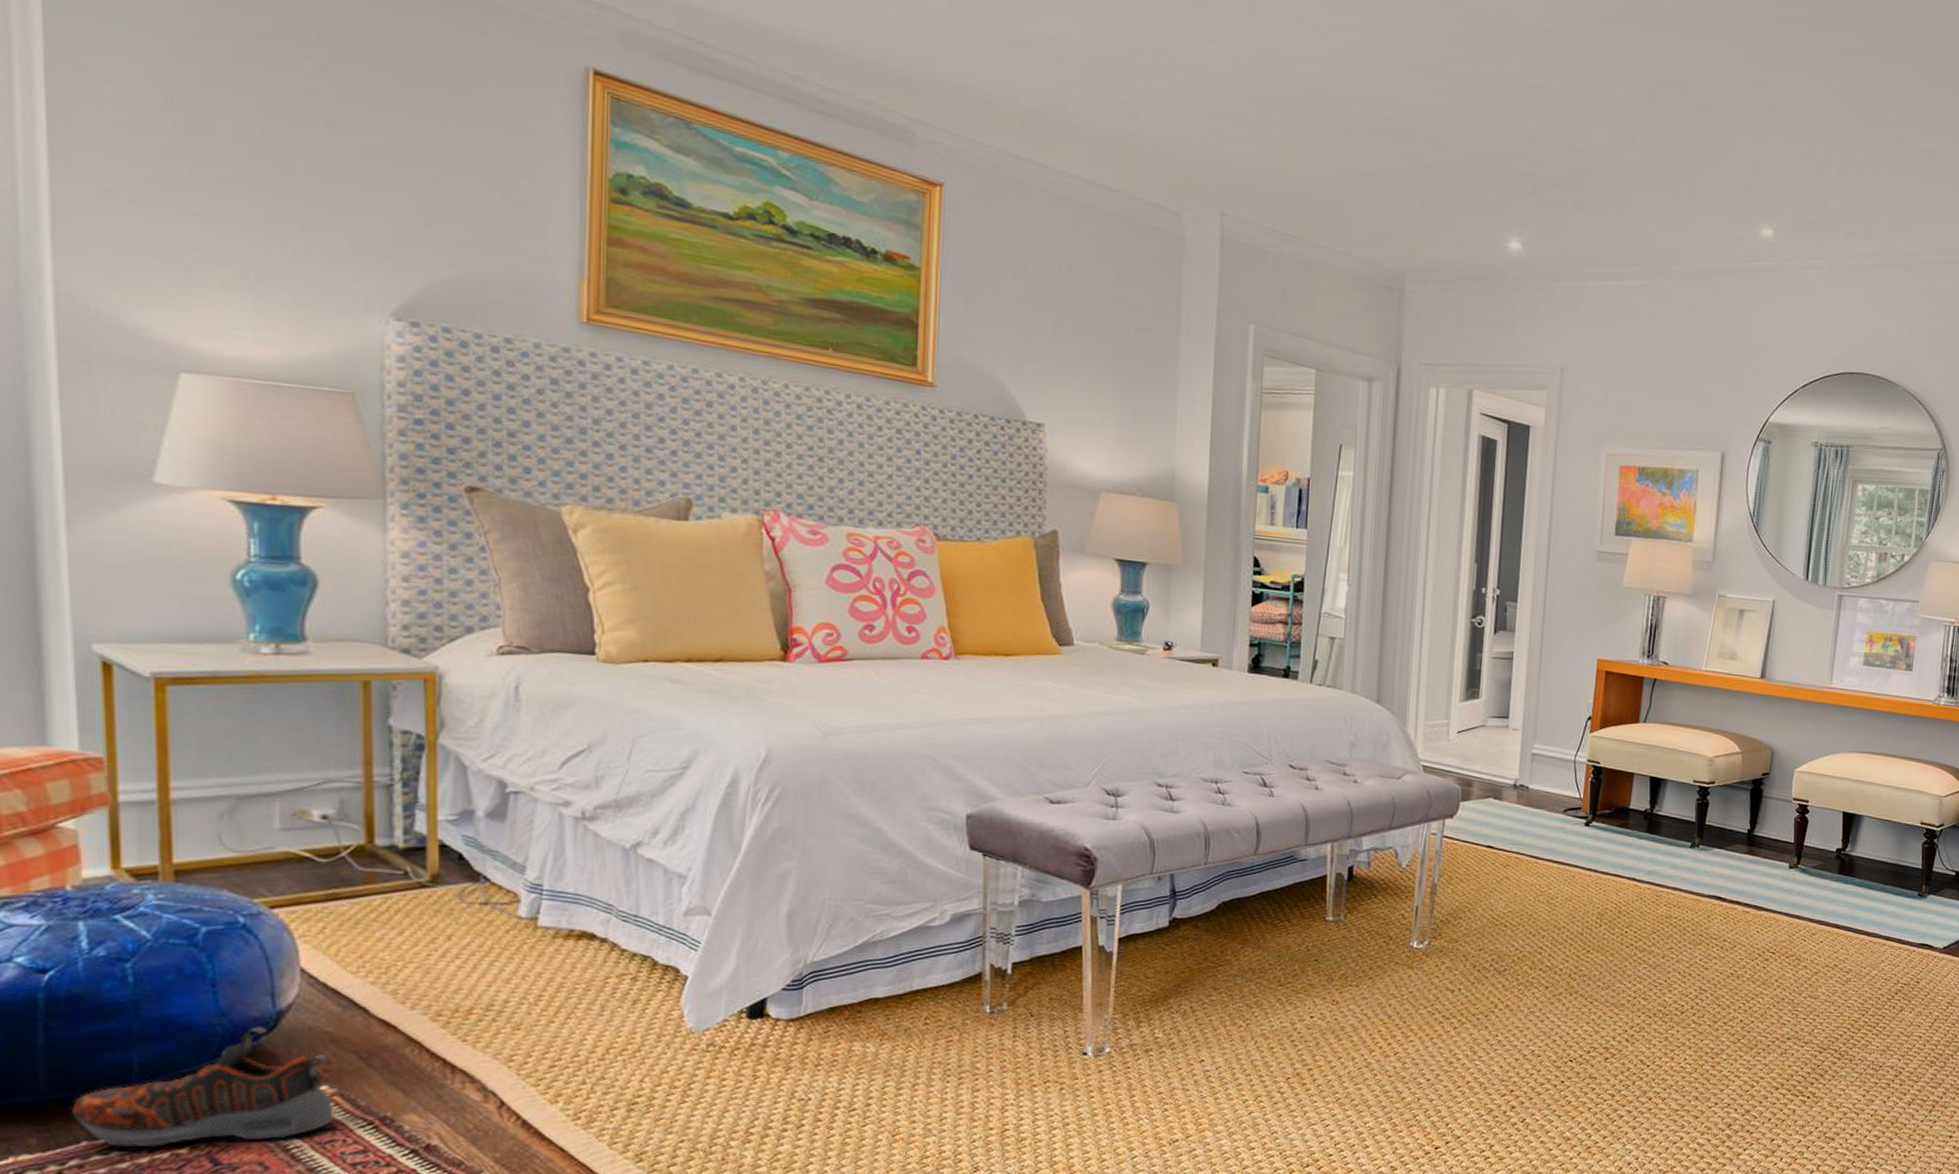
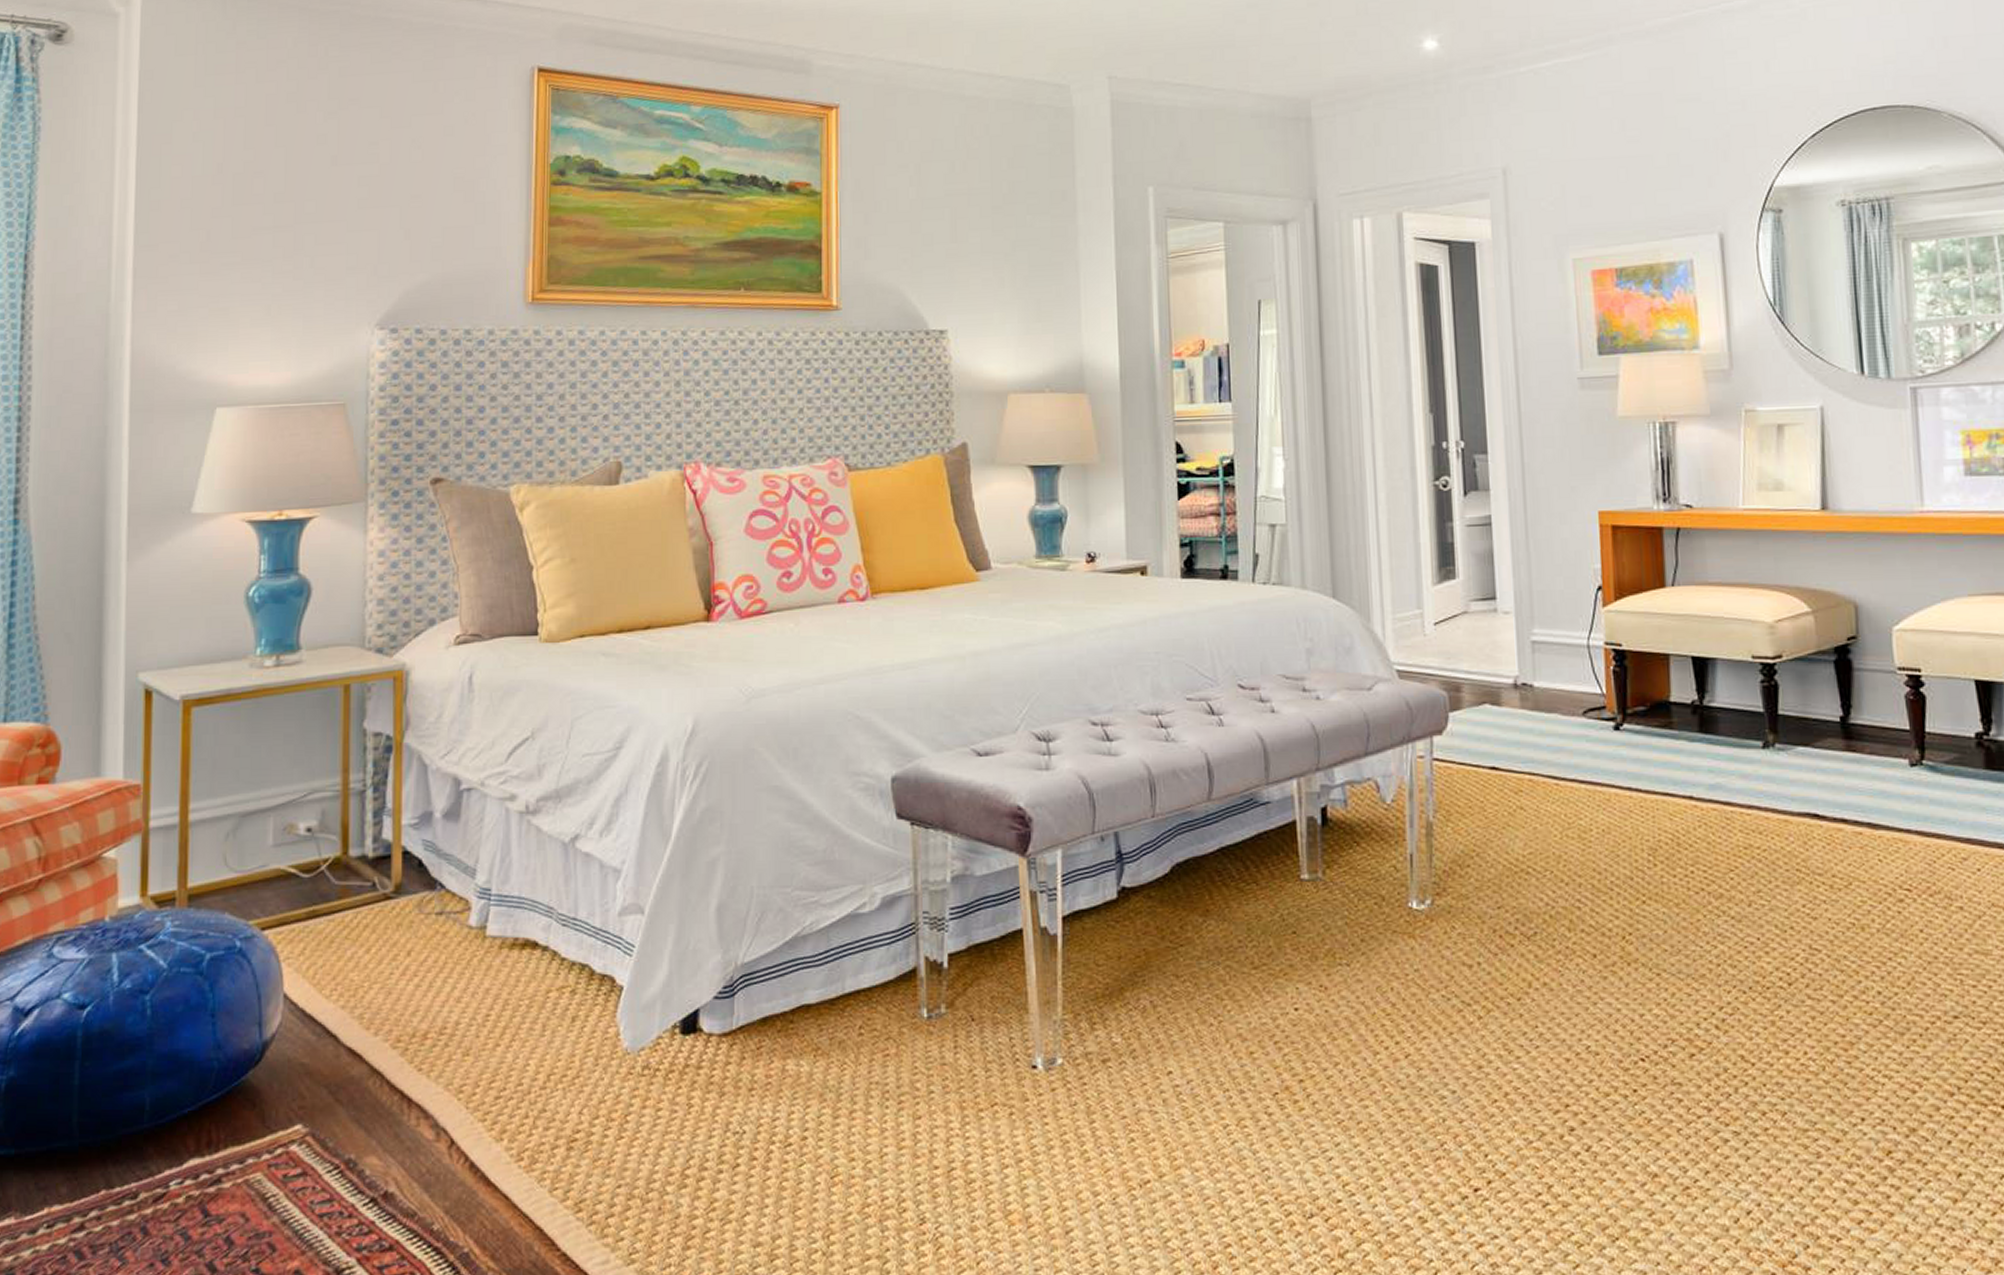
shoe: present [72,1027,335,1148] -> none [96,1060,307,1197]

